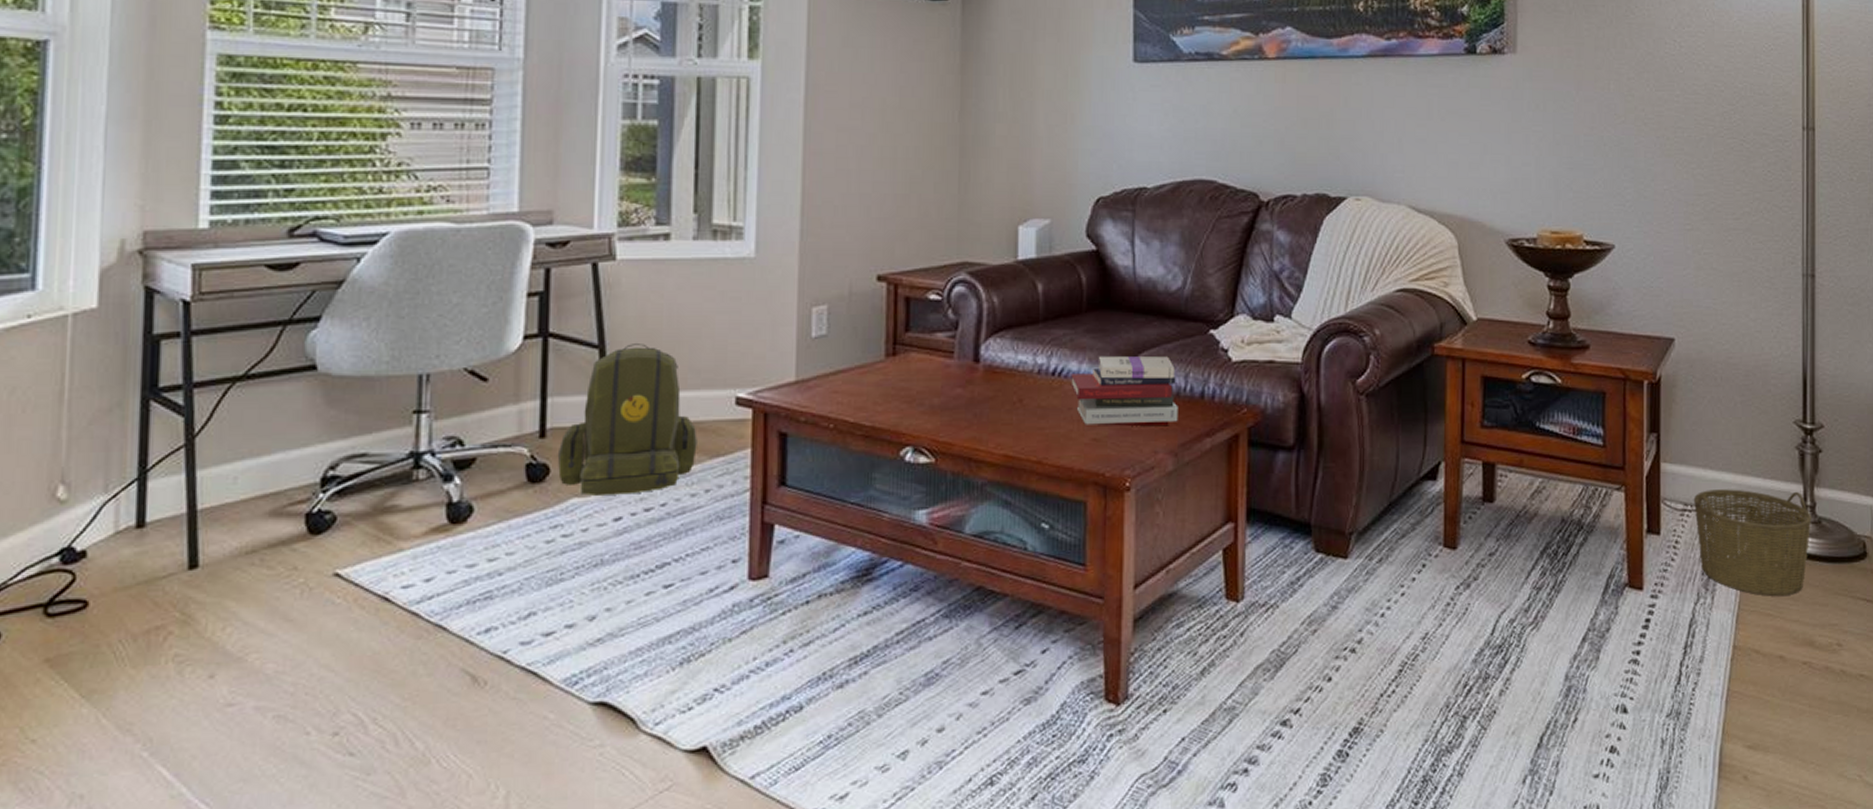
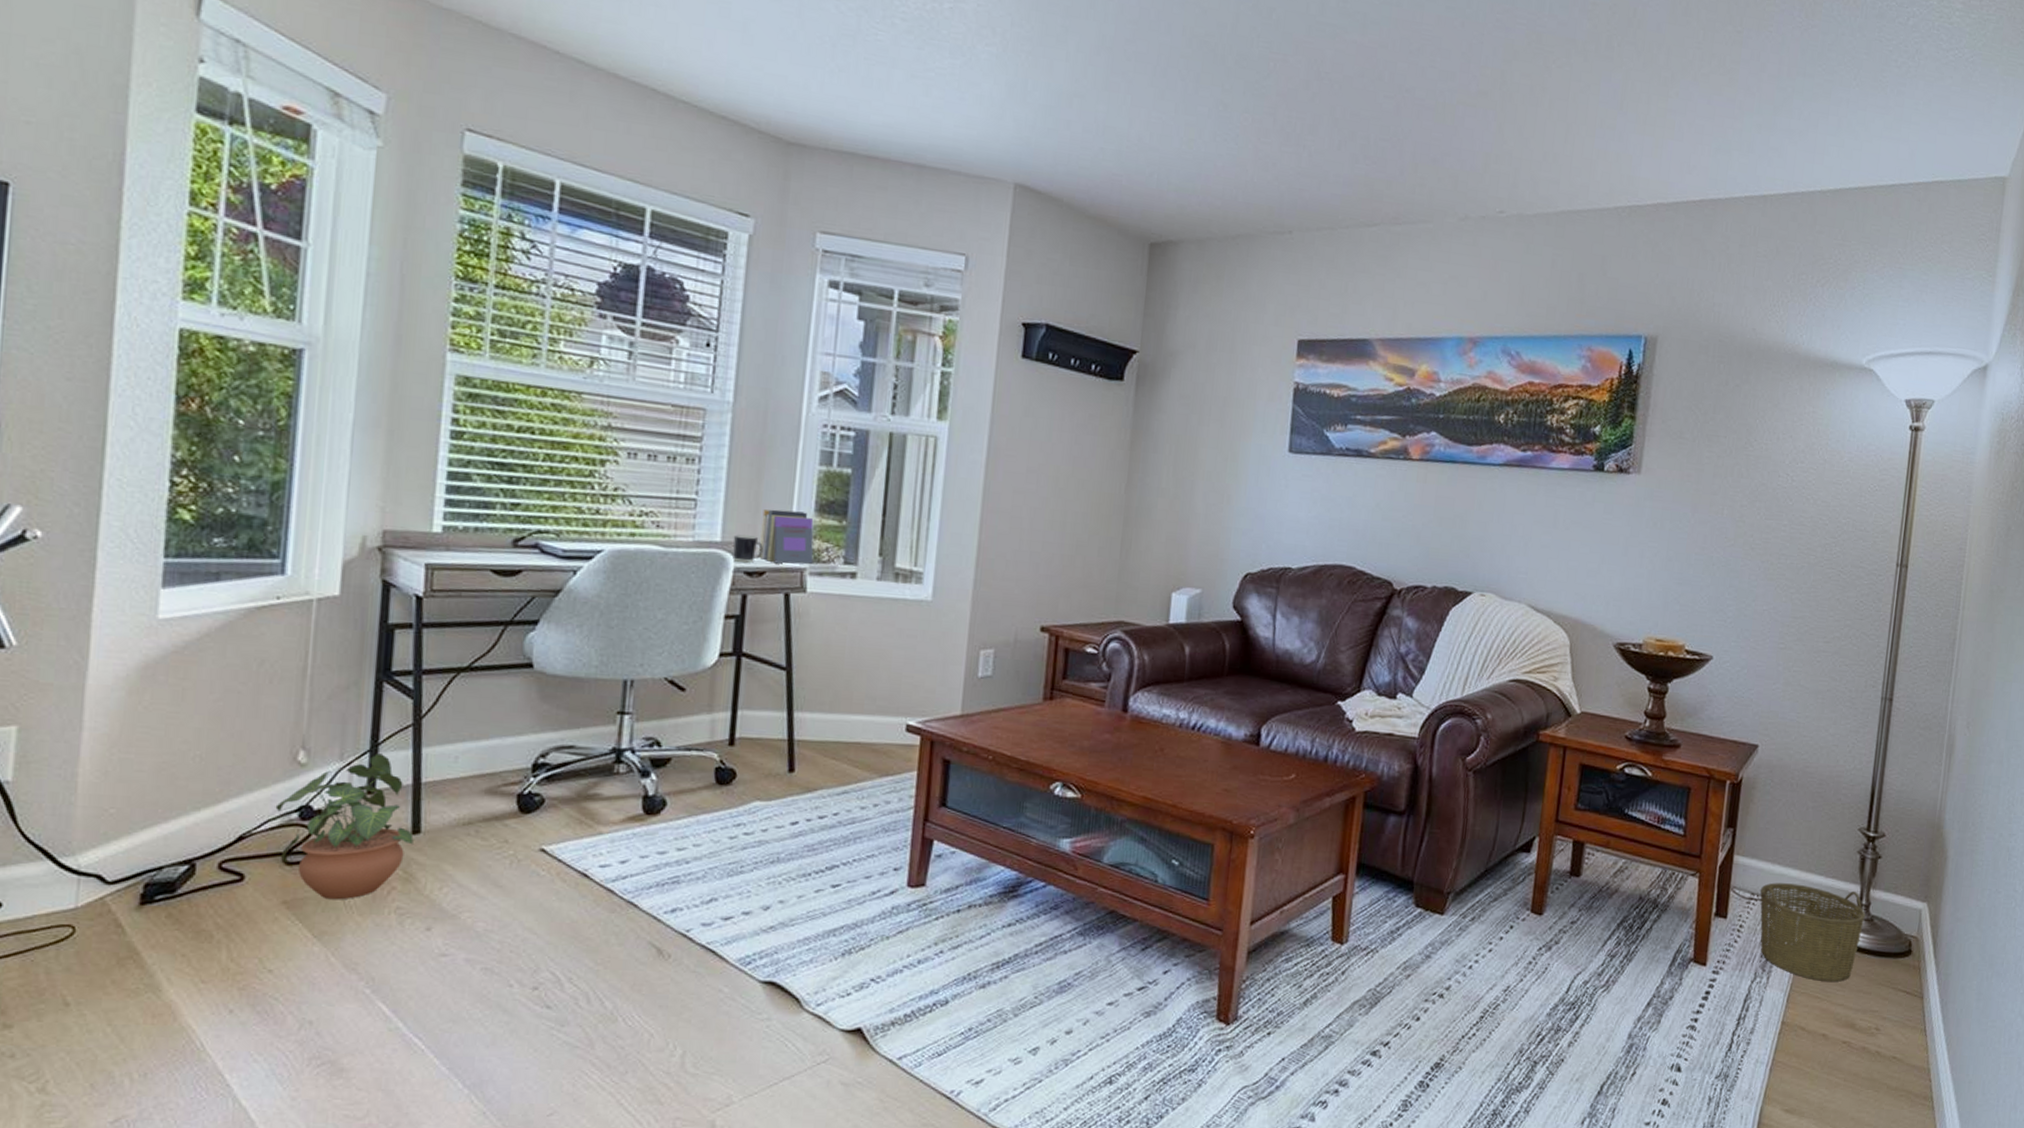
potted plant: none [33,481,191,653] -> present [275,753,414,900]
mug: none [531,202,565,232] -> present [732,534,763,563]
backpack: present [557,344,697,496] -> none [743,669,870,802]
books: none [561,171,622,231] -> present [759,509,814,565]
books: present [1071,355,1178,427] -> none [1208,716,1303,784]

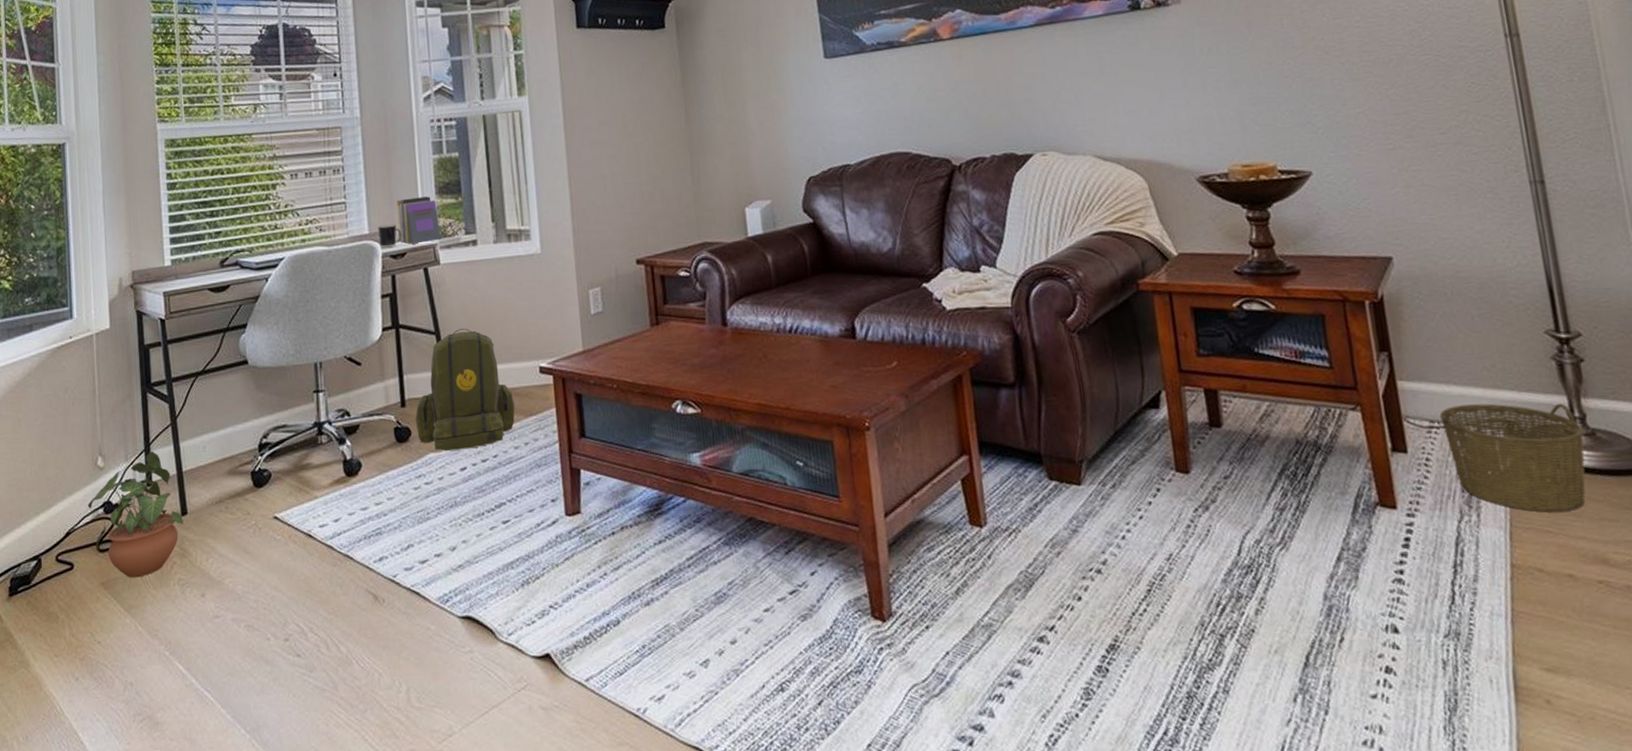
backpack: none [743,669,870,802] -> present [415,328,515,451]

